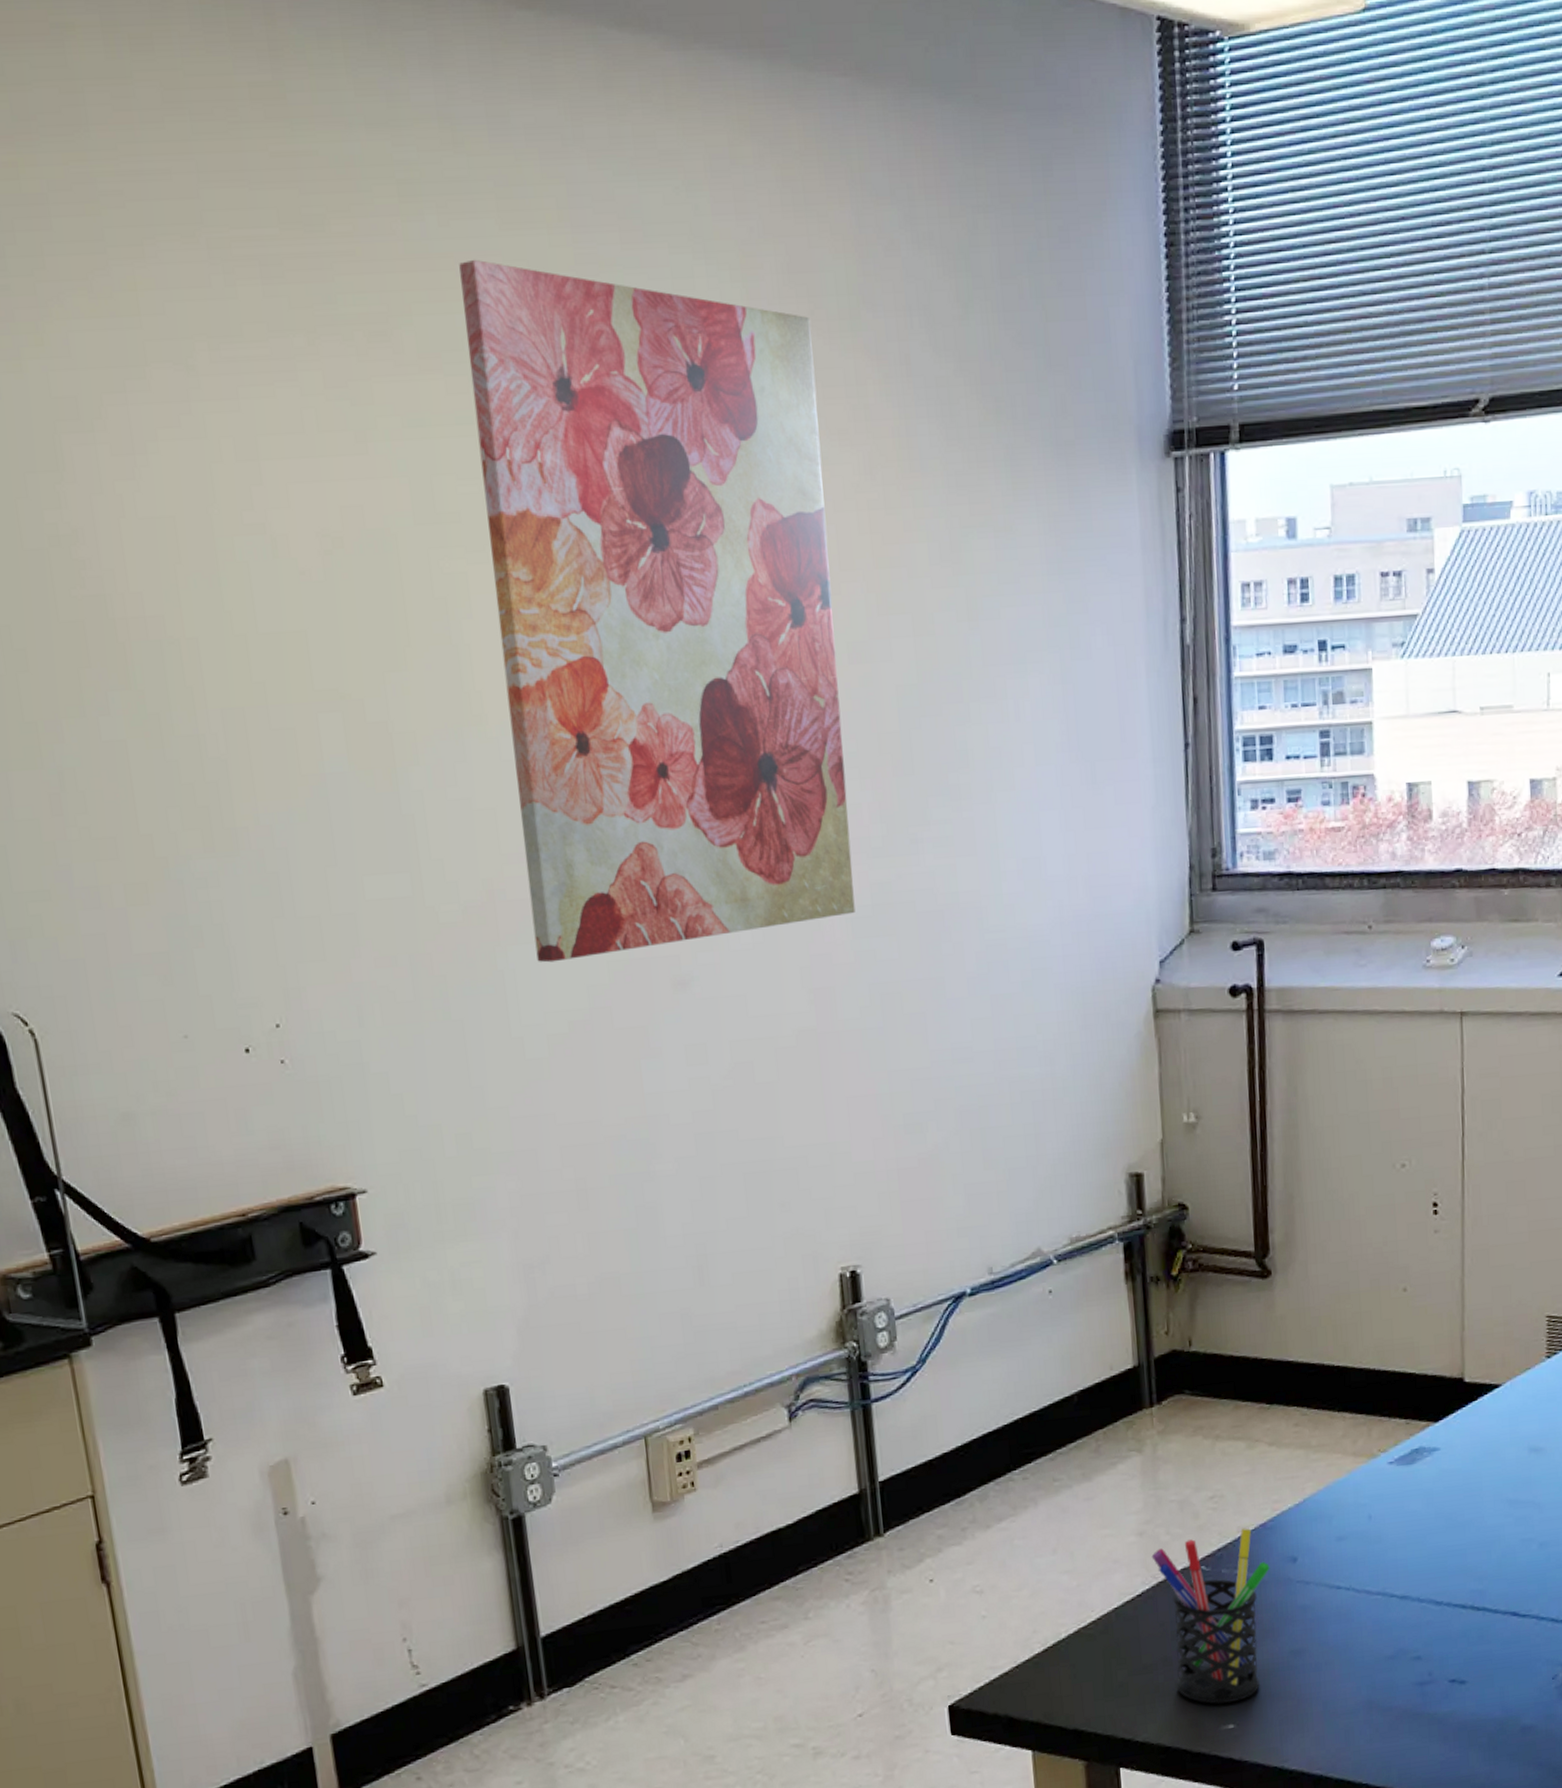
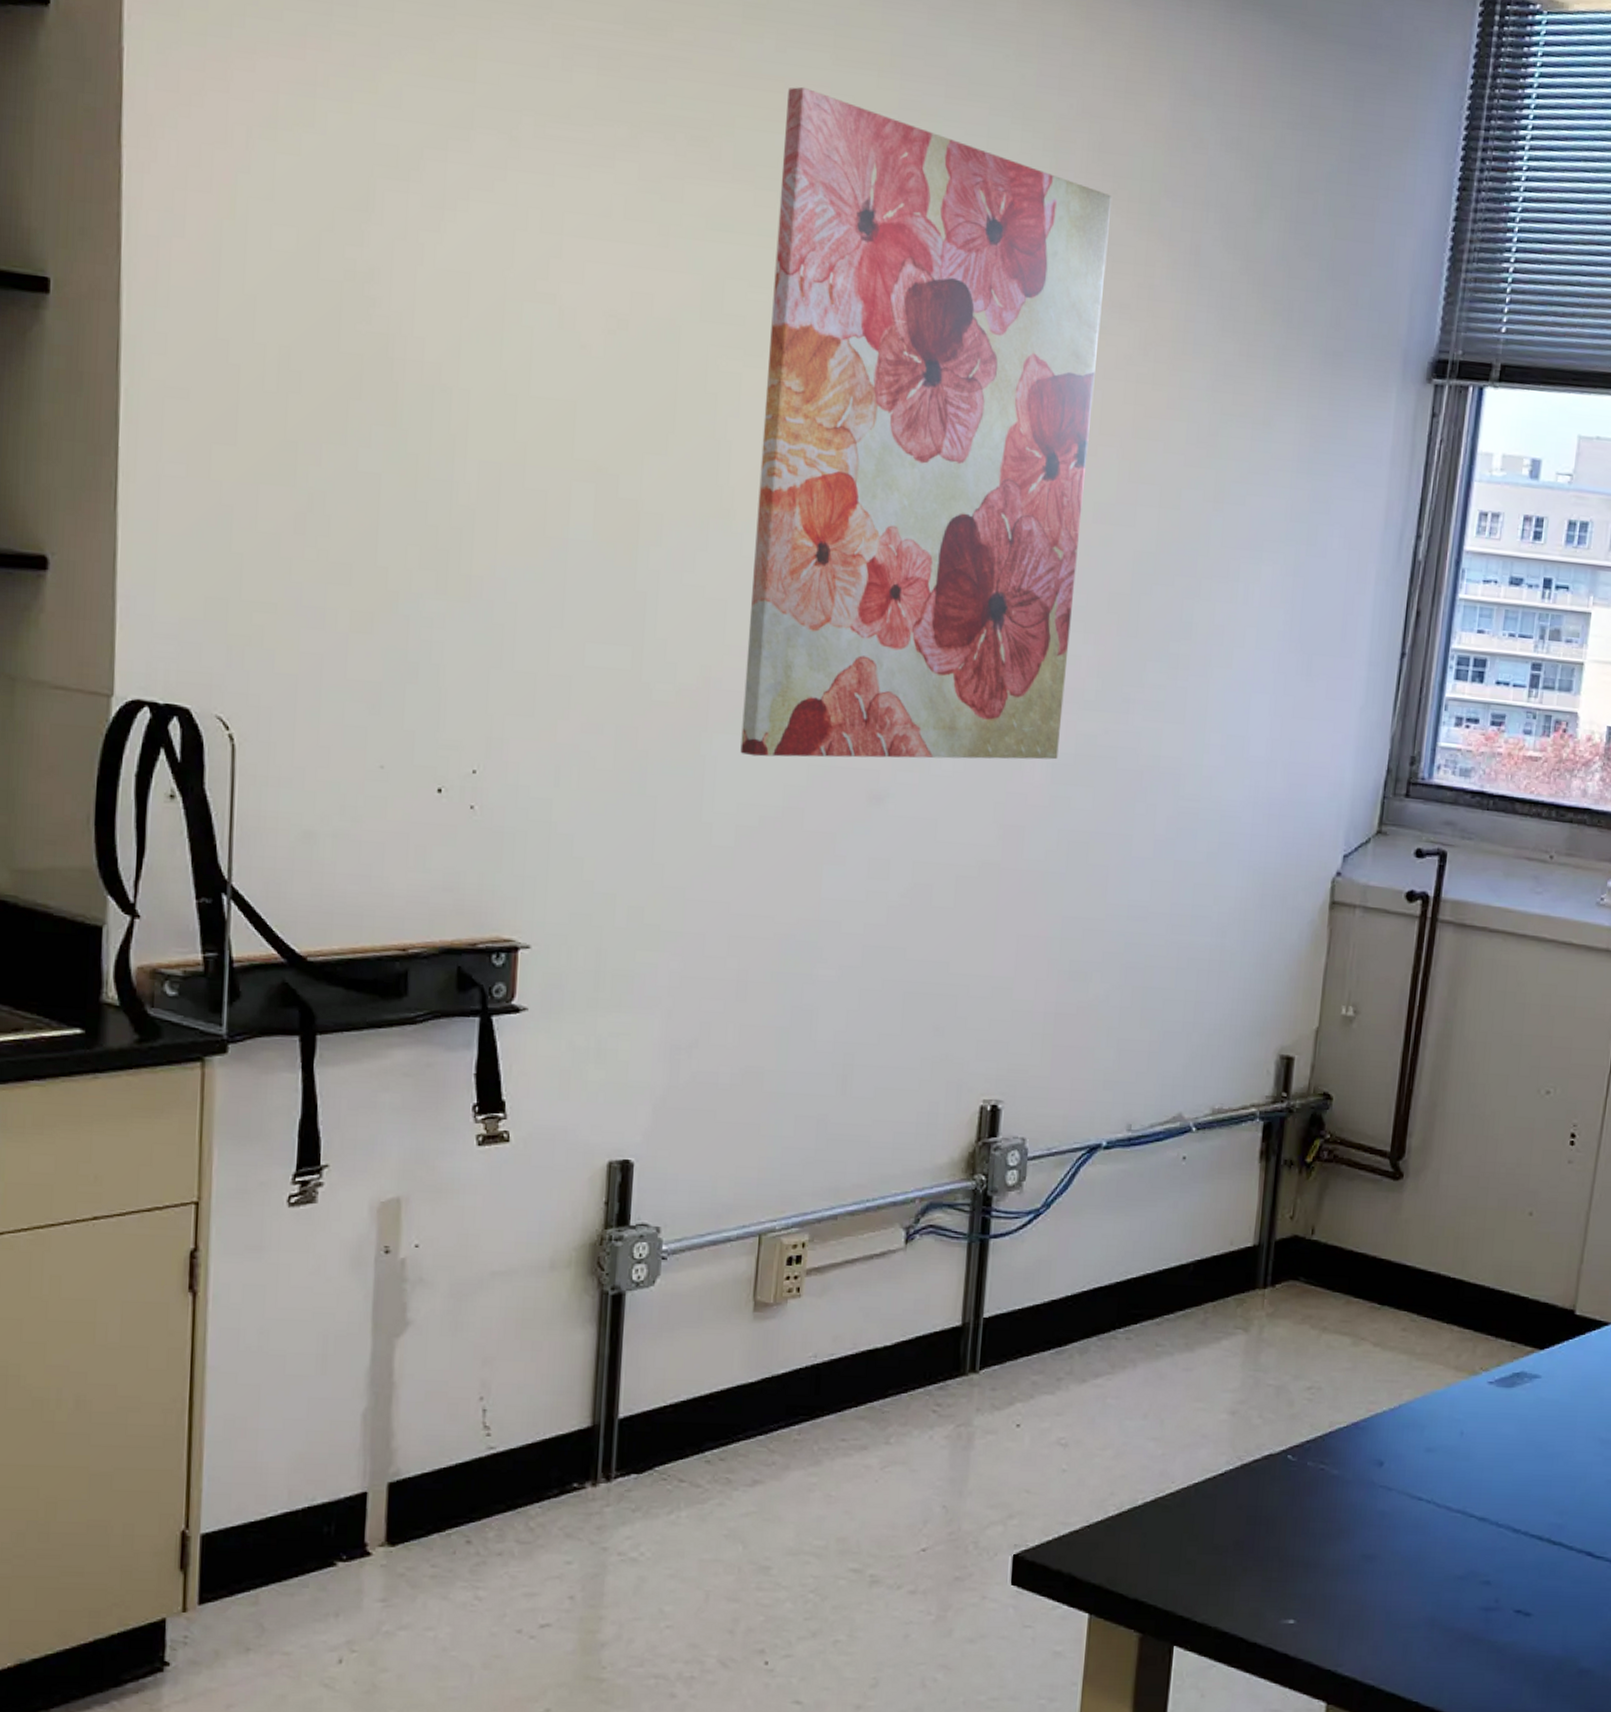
pen holder: present [1151,1528,1270,1705] -> none [1240,1424,1356,1598]

